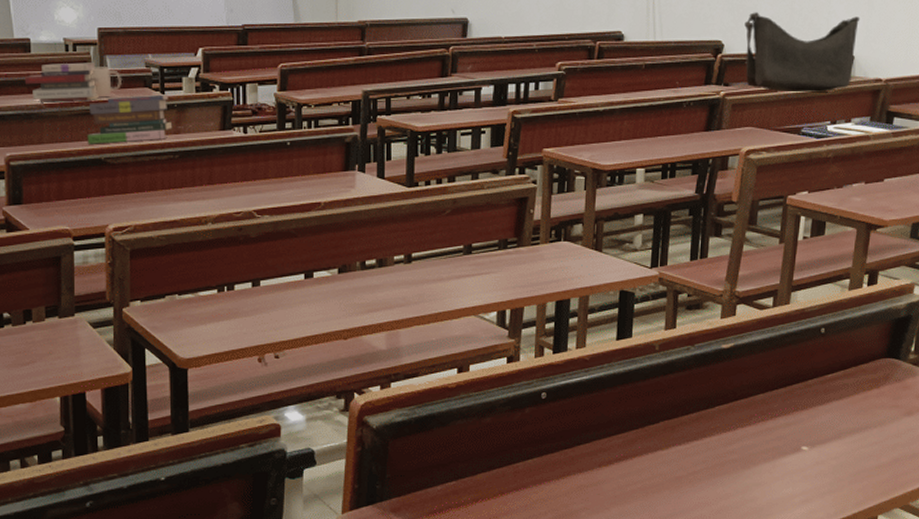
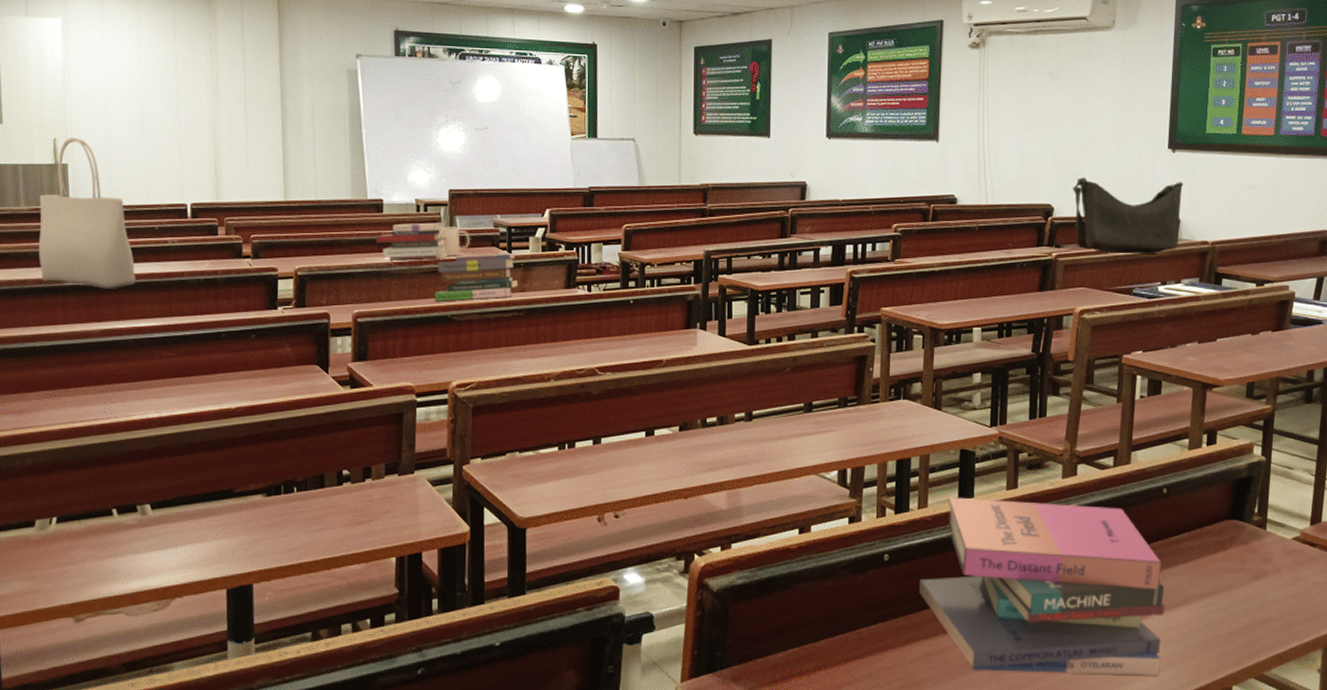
books: none [574,337,818,506] -> present [918,497,1165,675]

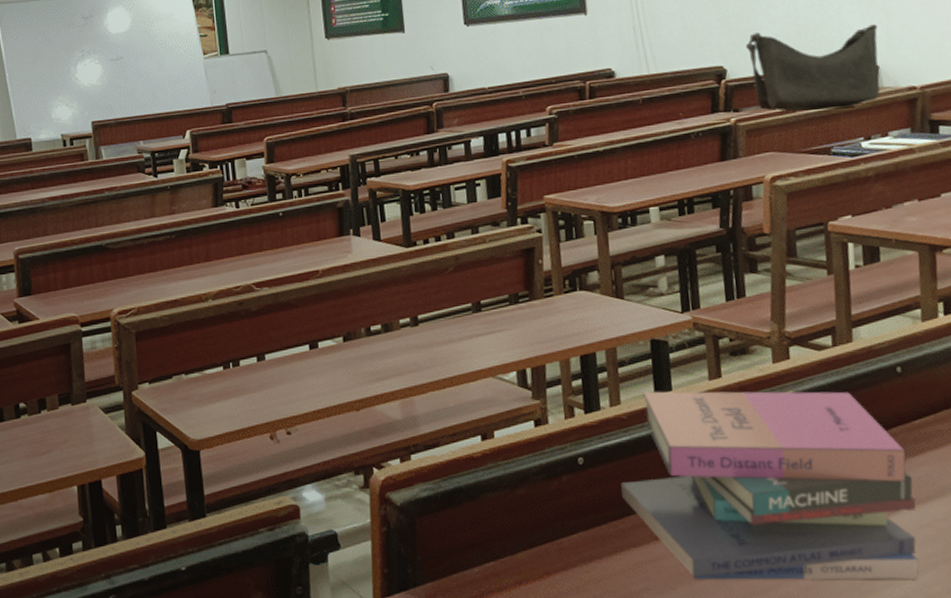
books: present [375,222,447,261] -> none [27,154,96,196]
books: present [434,253,519,302] -> none [88,177,167,232]
mug: present [438,225,471,256] -> none [86,156,118,187]

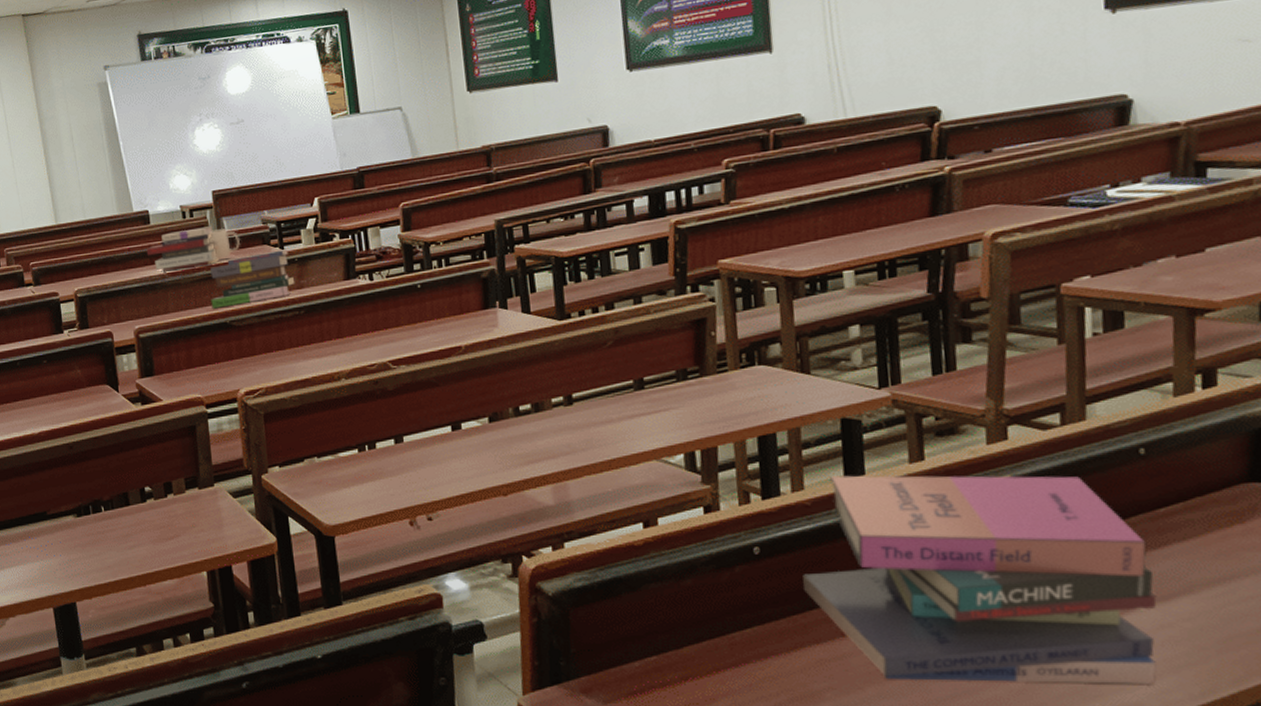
books: none [27,154,96,196] -> present [146,226,219,272]
mug: none [86,156,118,187] -> present [207,227,241,261]
books: none [88,177,167,232] -> present [210,249,295,309]
shoulder bag: present [746,24,880,112] -> none [966,49,1134,157]

